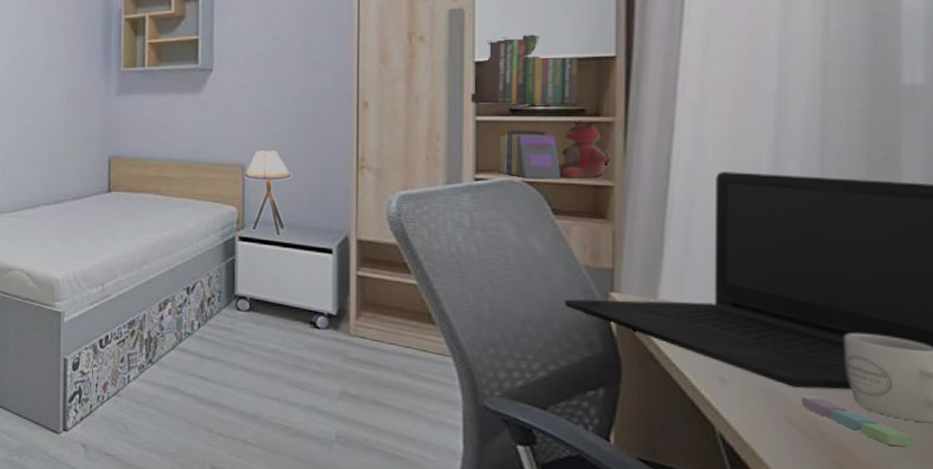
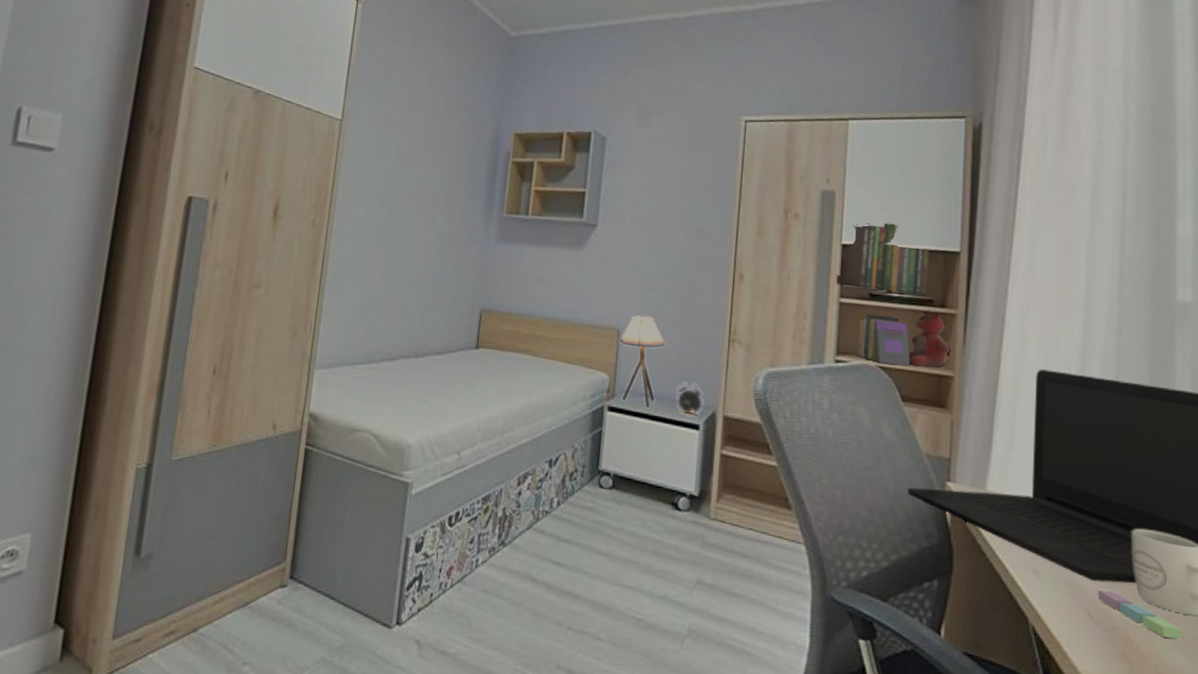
alarm clock: none [307,210,332,241] -> present [677,383,702,416]

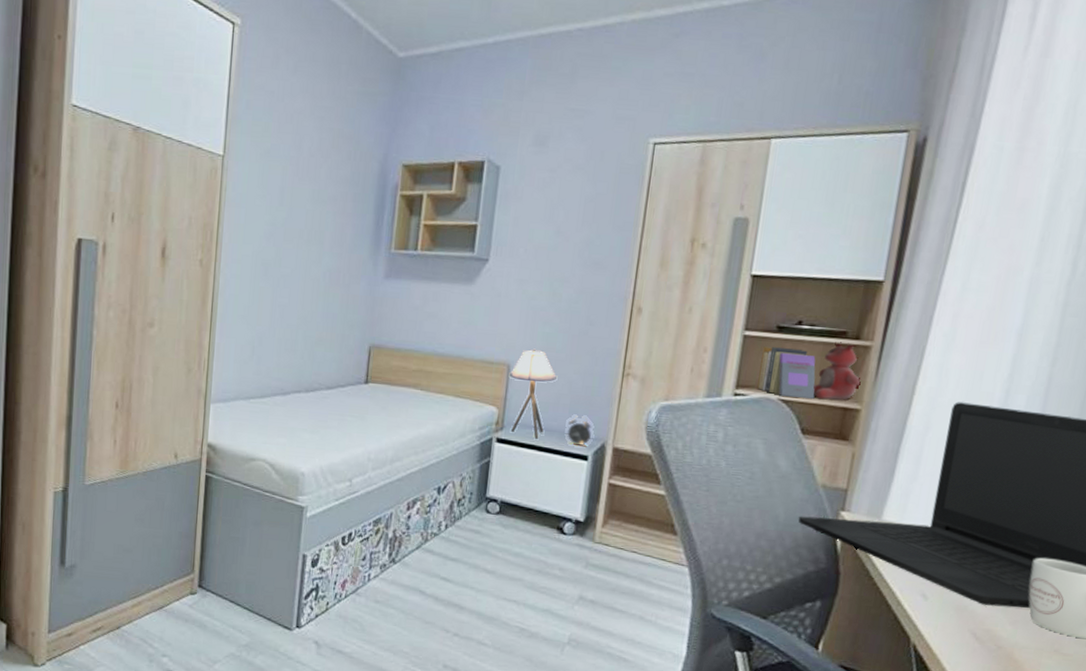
books: present [835,223,929,296] -> none [741,251,849,328]
sticky notes: present [1097,590,1183,640] -> none [986,613,1072,660]

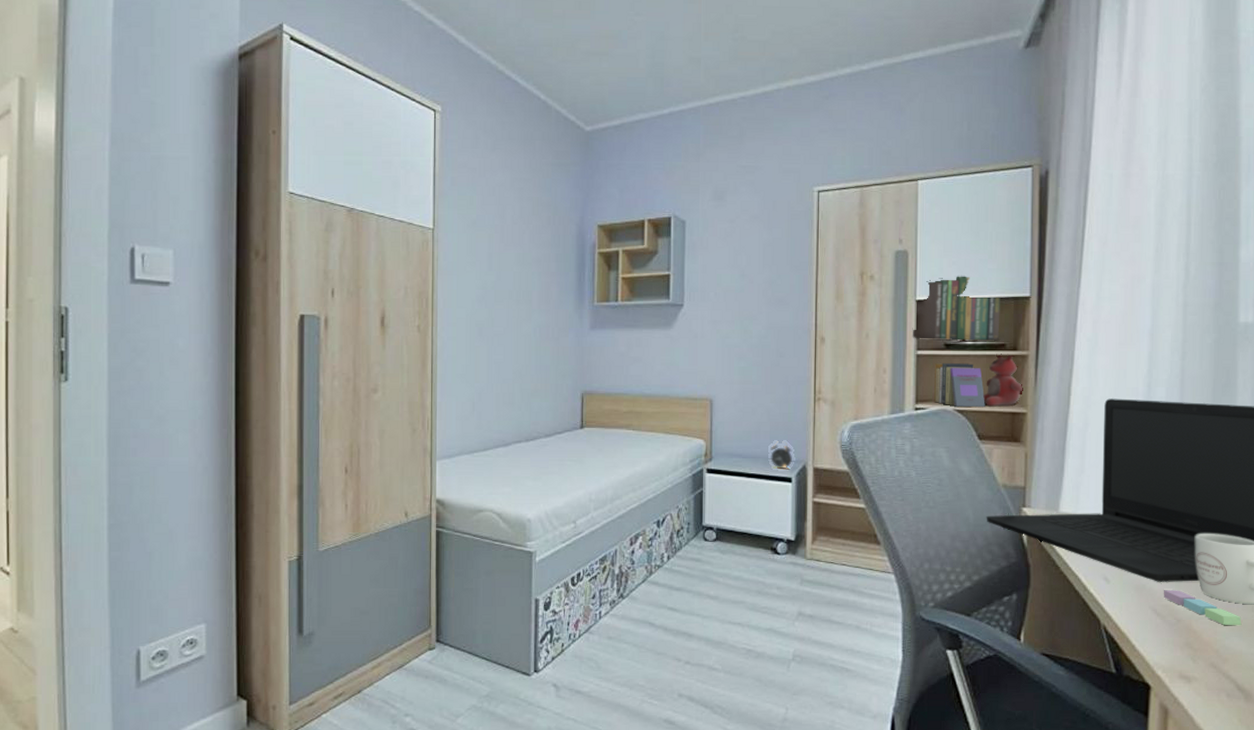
table lamp: present [510,350,556,440] -> none [713,384,755,467]
books: none [741,251,849,328] -> present [912,276,1000,341]
sticky notes: none [986,613,1072,660] -> present [1163,590,1242,626]

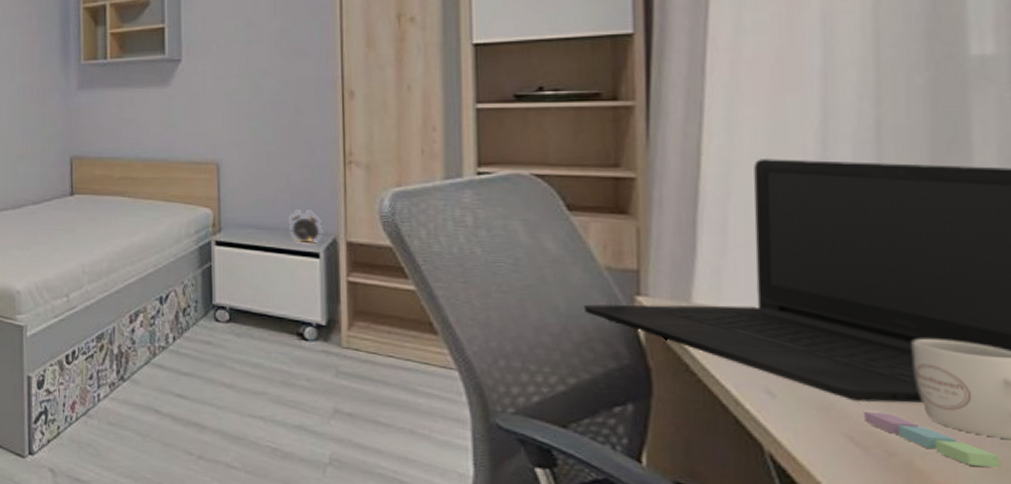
books: present [912,276,1000,341] -> none [469,12,591,91]
books: present [934,363,985,408] -> none [502,118,576,172]
stuffed bear: present [983,353,1022,407] -> none [572,105,628,170]

